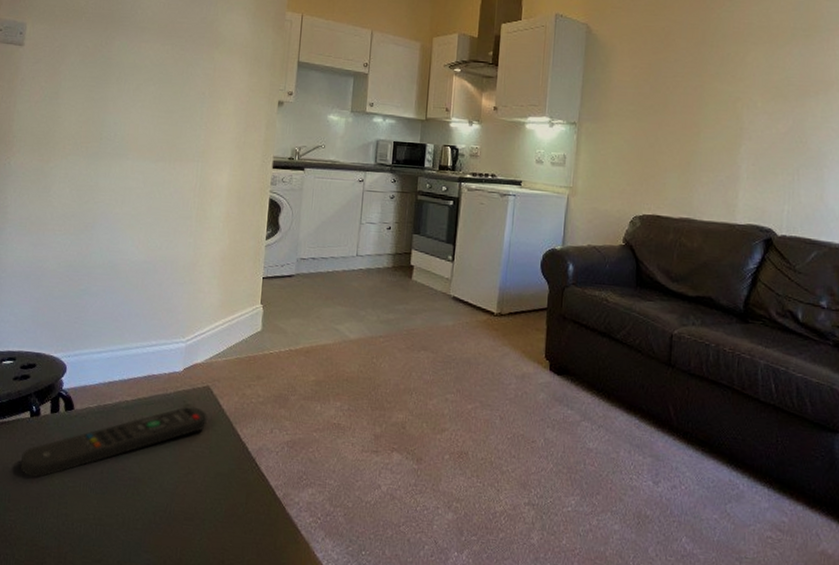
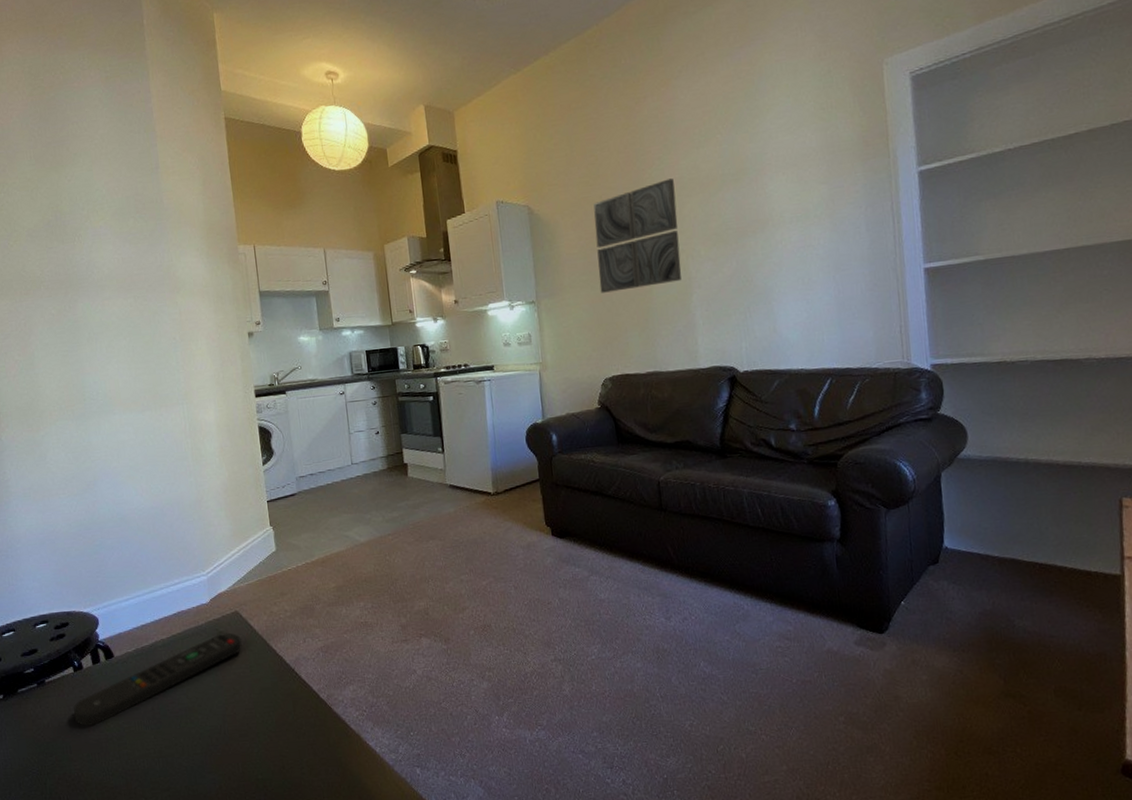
wall art: none [646,22,742,130] -> present [593,178,682,293]

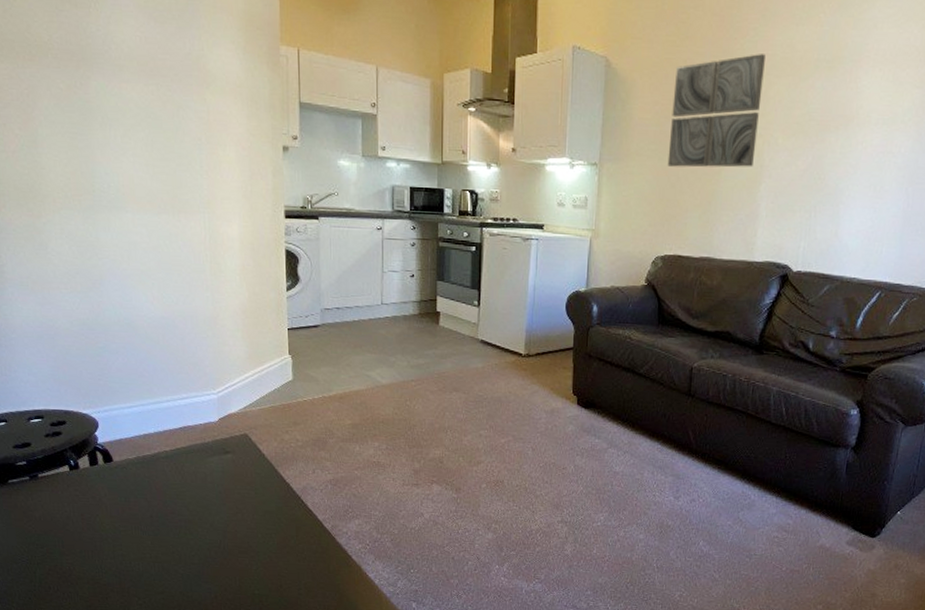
remote control: present [74,632,243,726] -> none [68,453,250,524]

